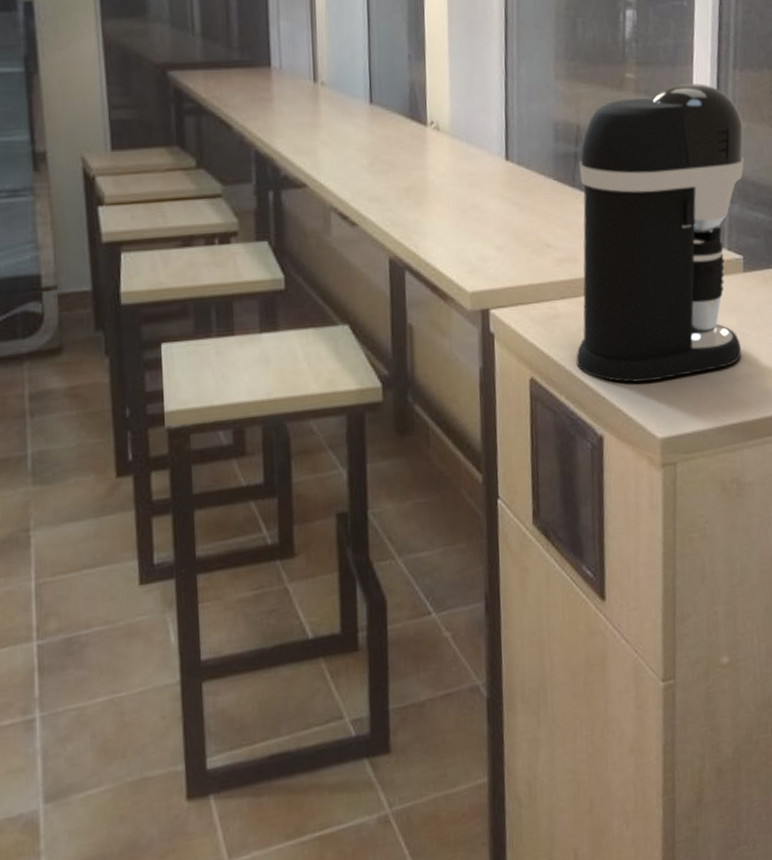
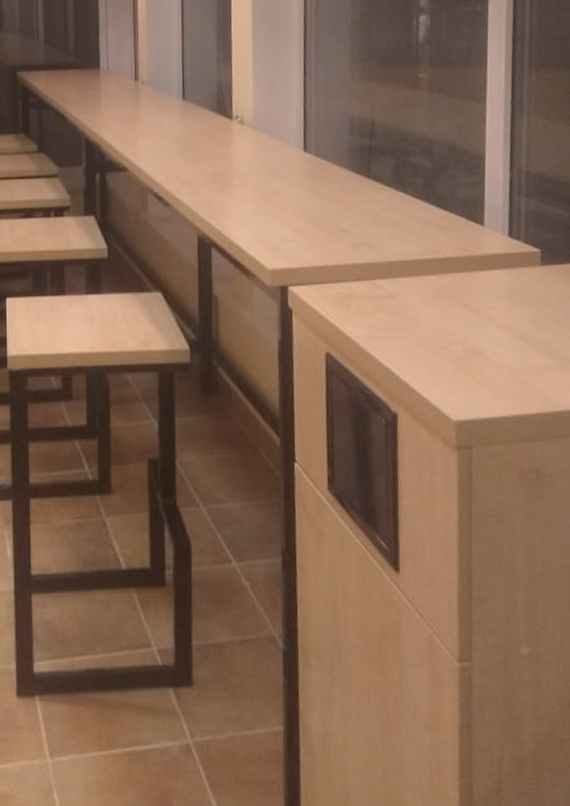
coffee maker: present [576,84,744,383] -> none [370,83,541,365]

